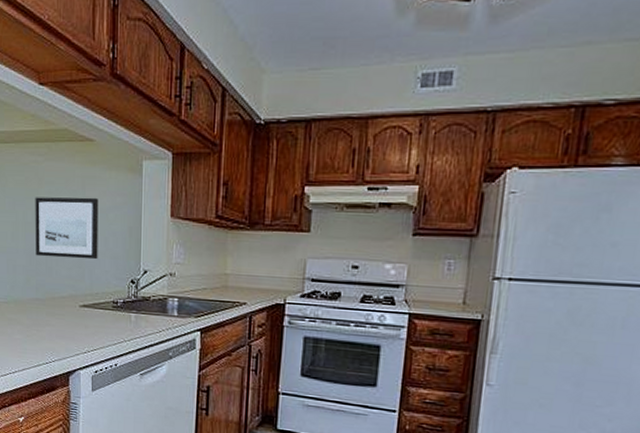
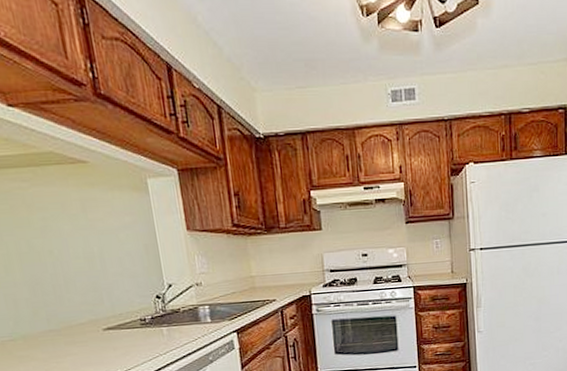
wall art: present [35,197,99,260] -> none [26,219,115,287]

